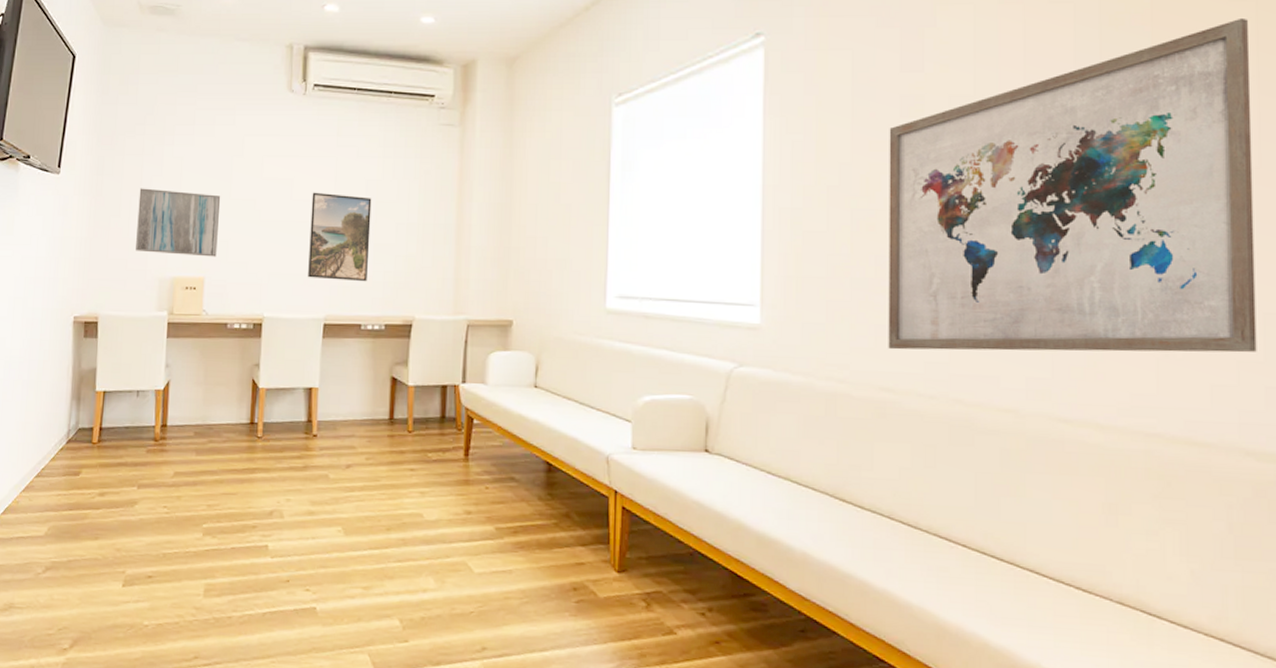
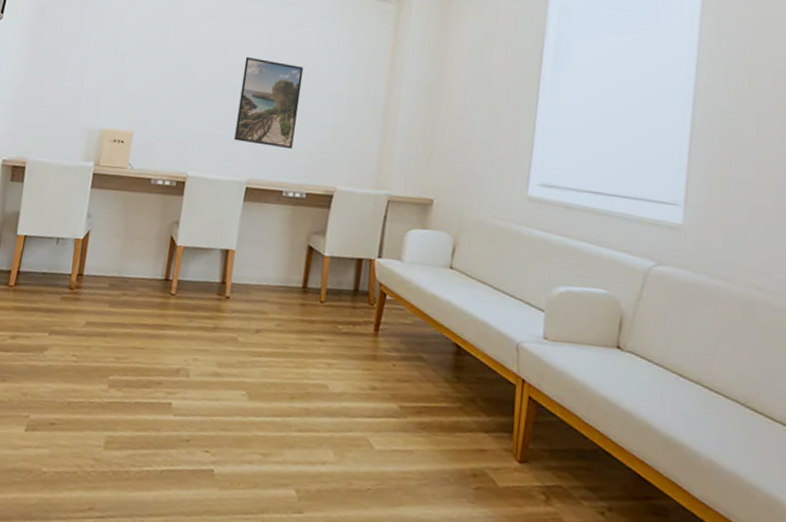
wall art: present [136,188,221,257] -> none [68,39,156,113]

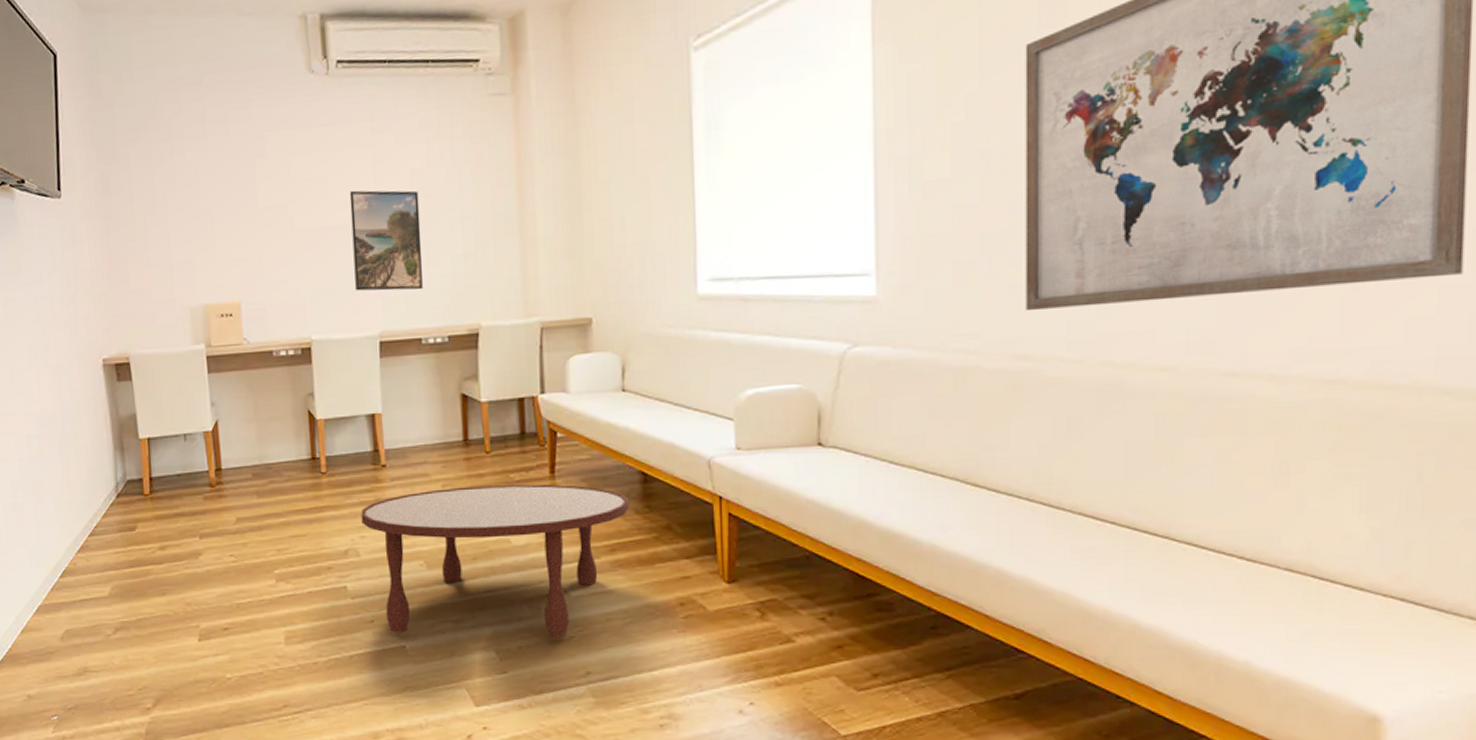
coffee table: none [197,327,441,488] -> present [361,484,629,638]

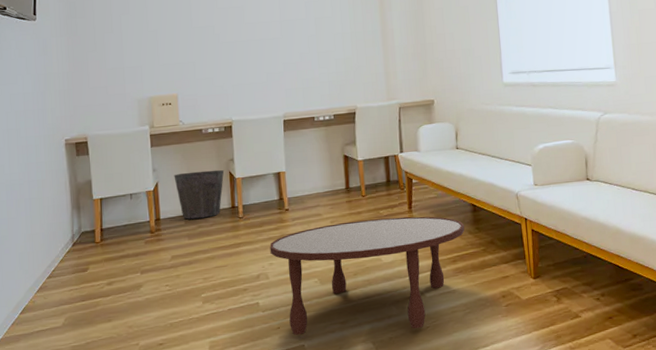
waste bin: none [237,407,302,472] -> present [174,169,225,219]
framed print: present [349,190,423,291] -> none [261,15,315,85]

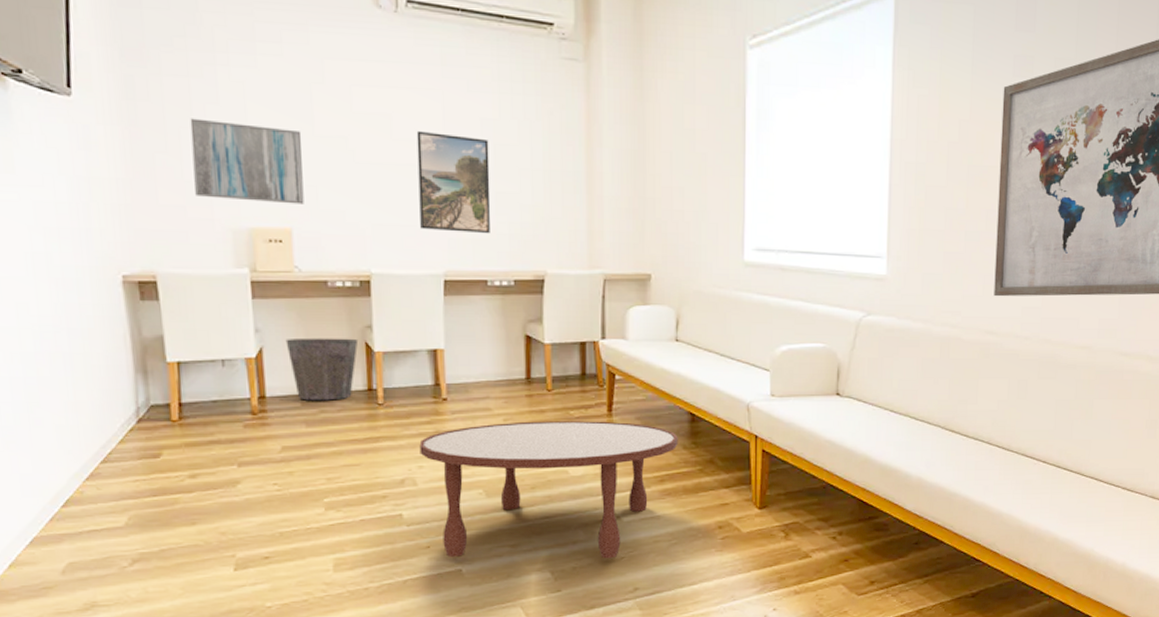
wall art: none [111,25,186,79] -> present [190,118,304,204]
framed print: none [261,15,315,85] -> present [416,130,491,234]

